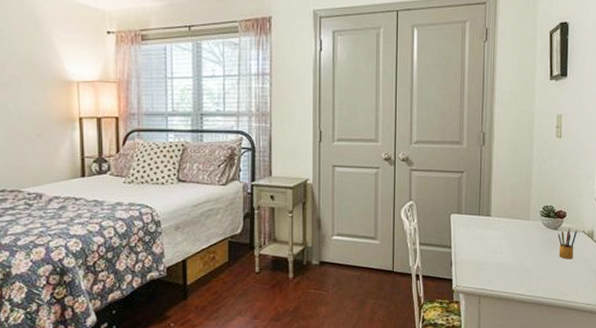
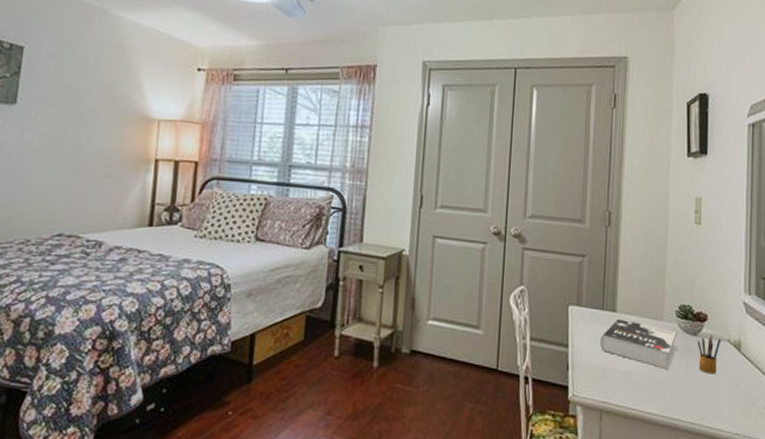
book: none [478,221,542,260] -> present [600,318,678,370]

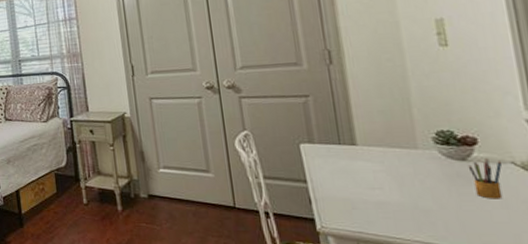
book: present [600,318,678,370] -> none [343,151,442,198]

